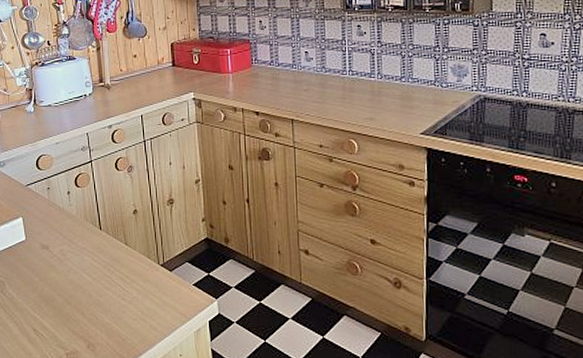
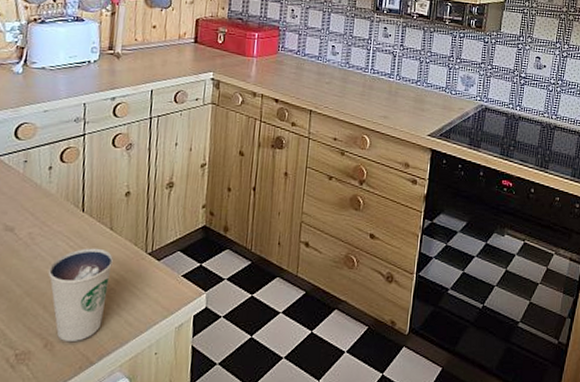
dixie cup: none [80,261,133,343] -> present [48,248,114,341]

